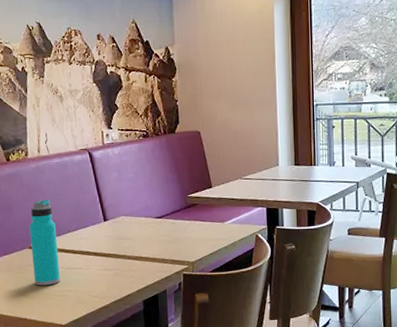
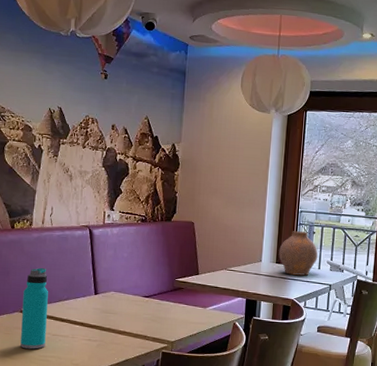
vase: none [297,127,340,176] -> present [279,231,318,276]

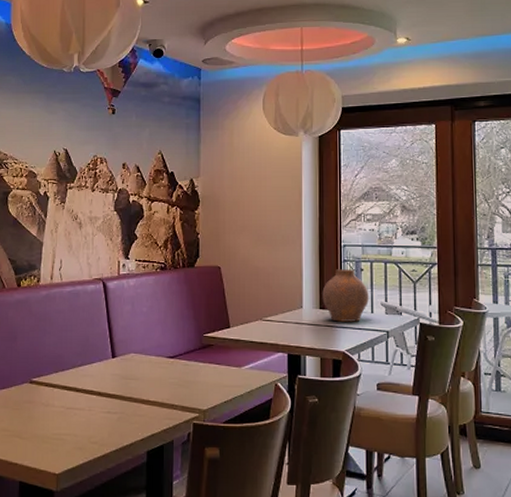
water bottle: present [20,267,48,349] -> none [31,329,60,426]

